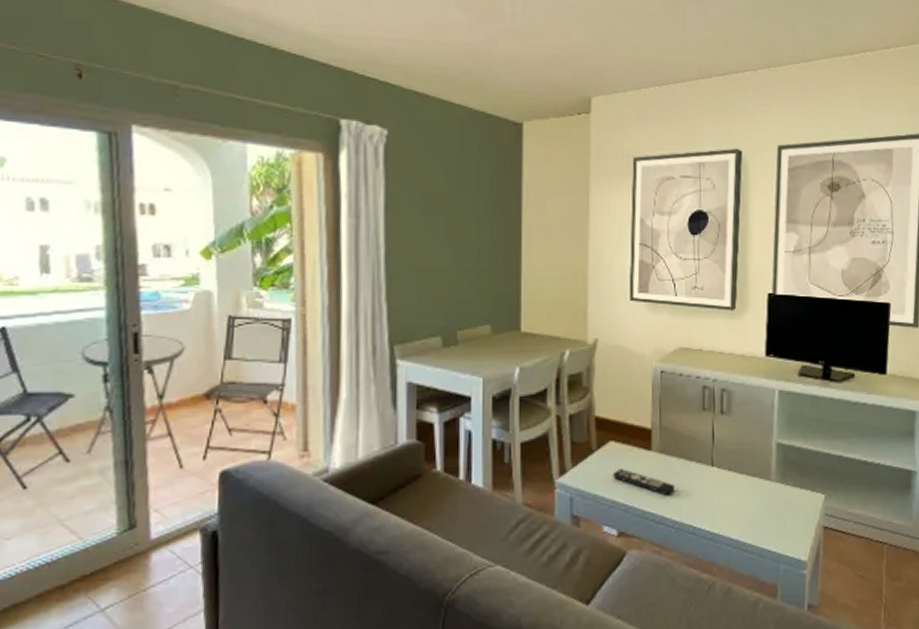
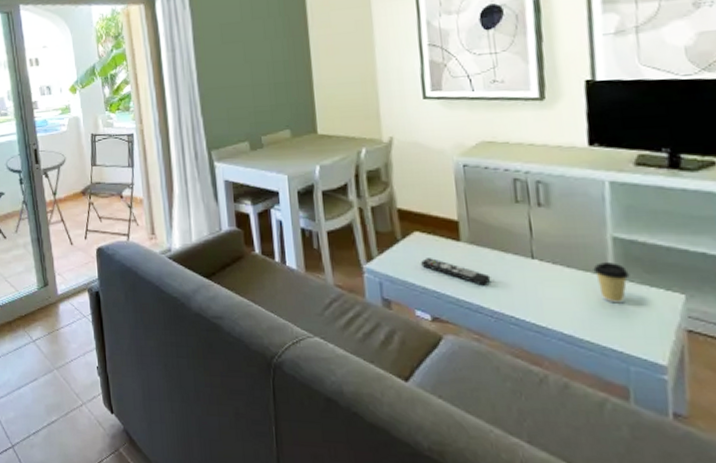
coffee cup: none [759,467,787,506] -> present [593,263,630,304]

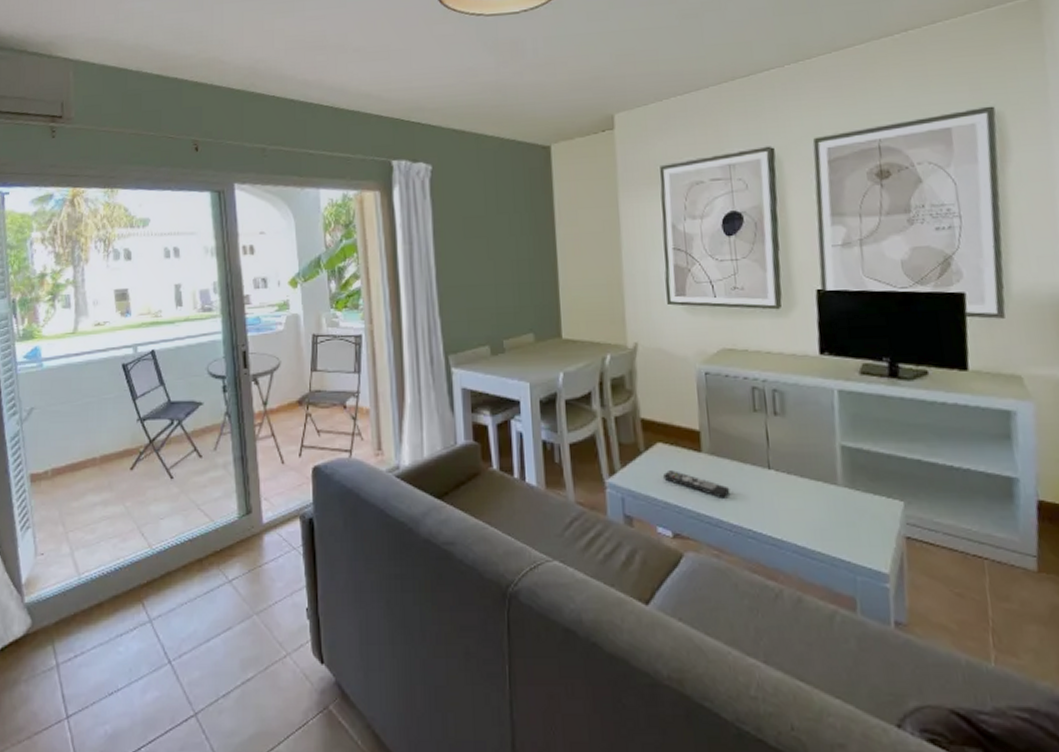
coffee cup: present [593,263,630,304] -> none [823,471,856,513]

